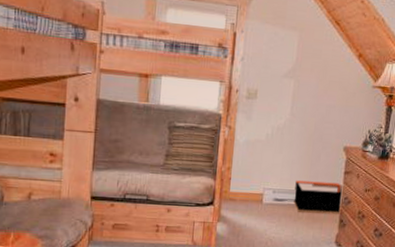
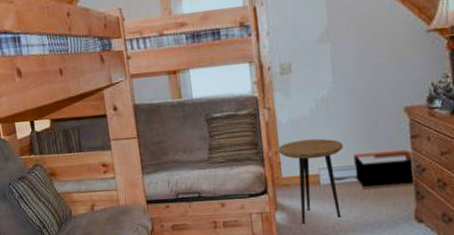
side table: none [231,160,288,238] -> present [278,138,343,225]

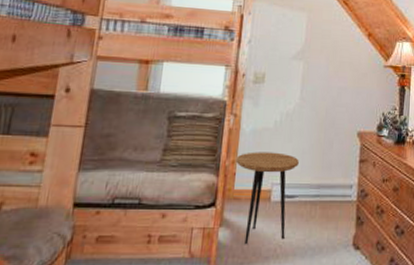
storage bin: present [353,150,414,189] -> none [305,172,360,210]

